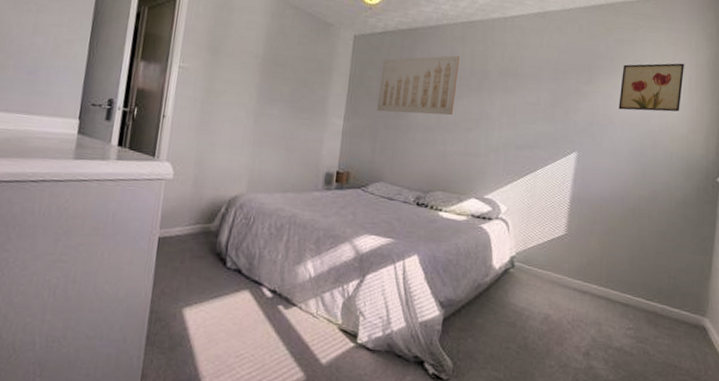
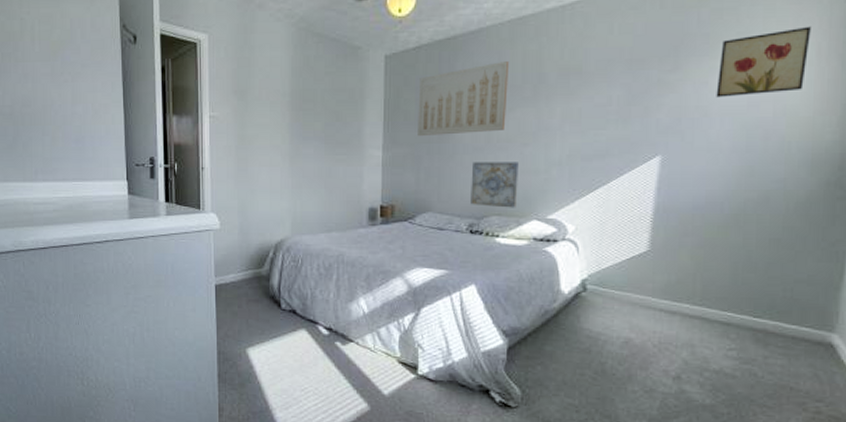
wall art: none [419,140,463,186] -> present [471,162,519,208]

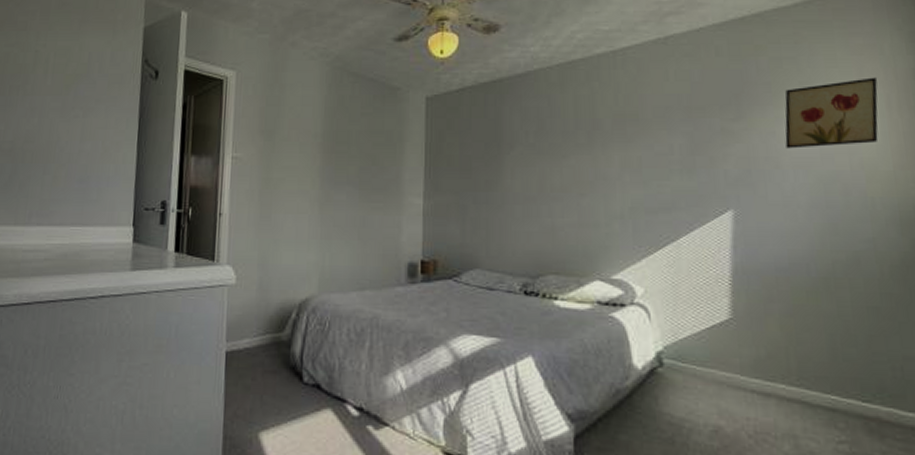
wall art: present [418,61,510,137] -> none [462,106,561,184]
wall art: present [471,162,519,208] -> none [523,213,577,266]

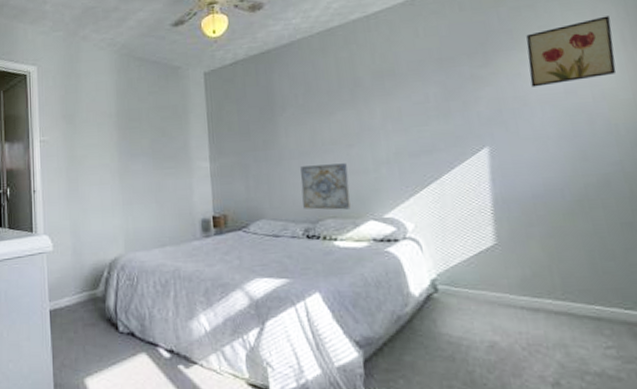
wall art: none [523,213,577,266] -> present [300,163,351,210]

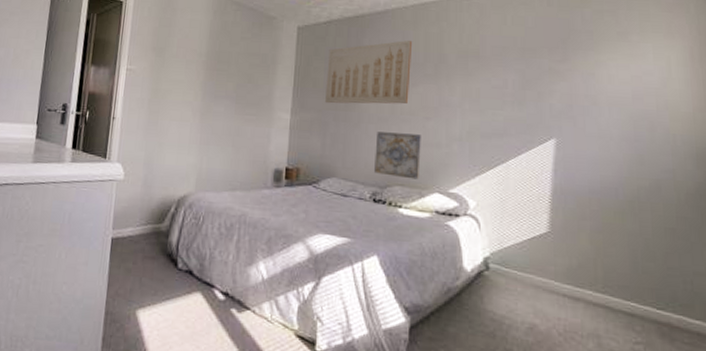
wall art: none [239,69,328,146] -> present [325,41,413,104]
wall art: present [526,16,617,87] -> none [602,32,683,89]

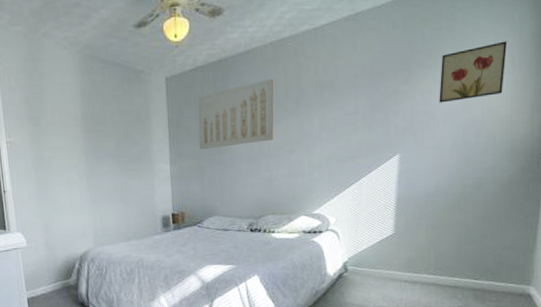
wall art: present [374,132,421,180] -> none [248,167,288,208]
wall art: none [602,32,683,89] -> present [439,41,507,103]

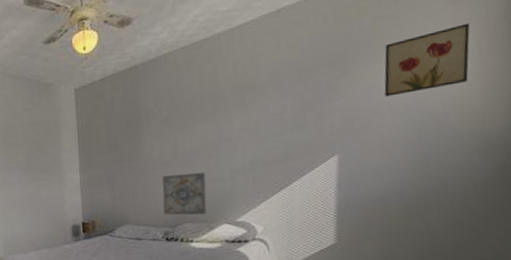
wall art: present [198,79,274,150] -> none [107,83,190,158]
wall art: none [248,167,288,208] -> present [162,172,207,215]

